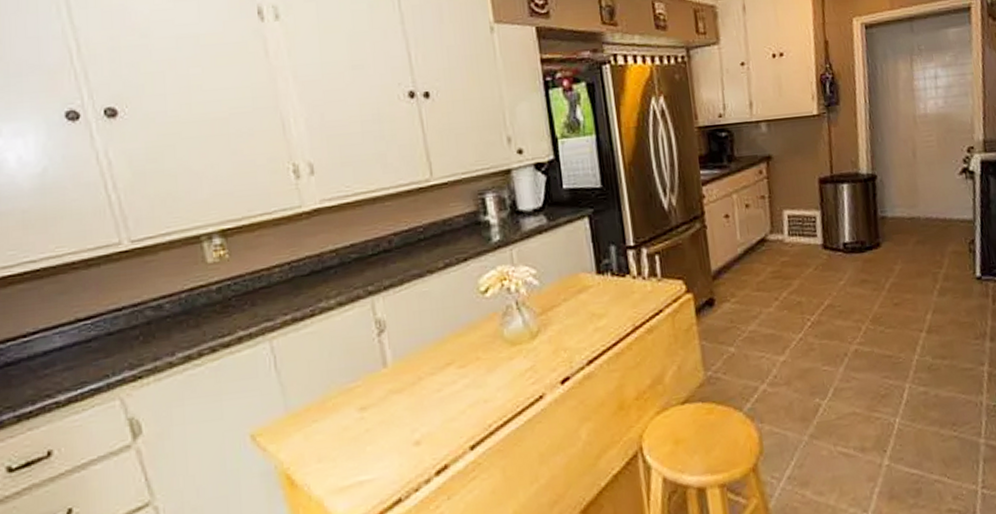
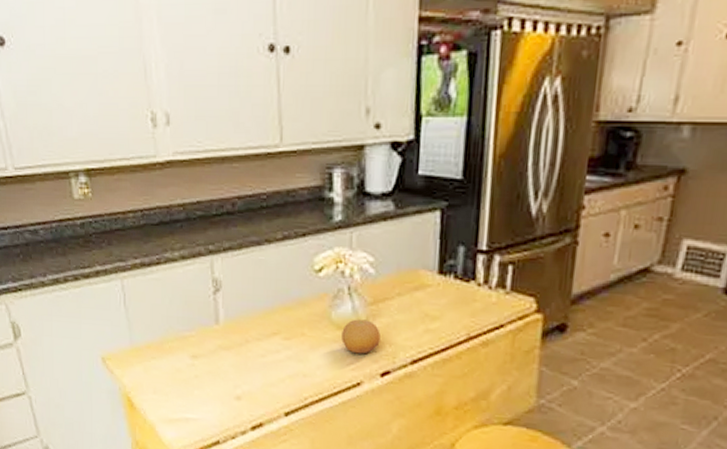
fruit: none [516,330,555,367] -> present [342,319,381,354]

